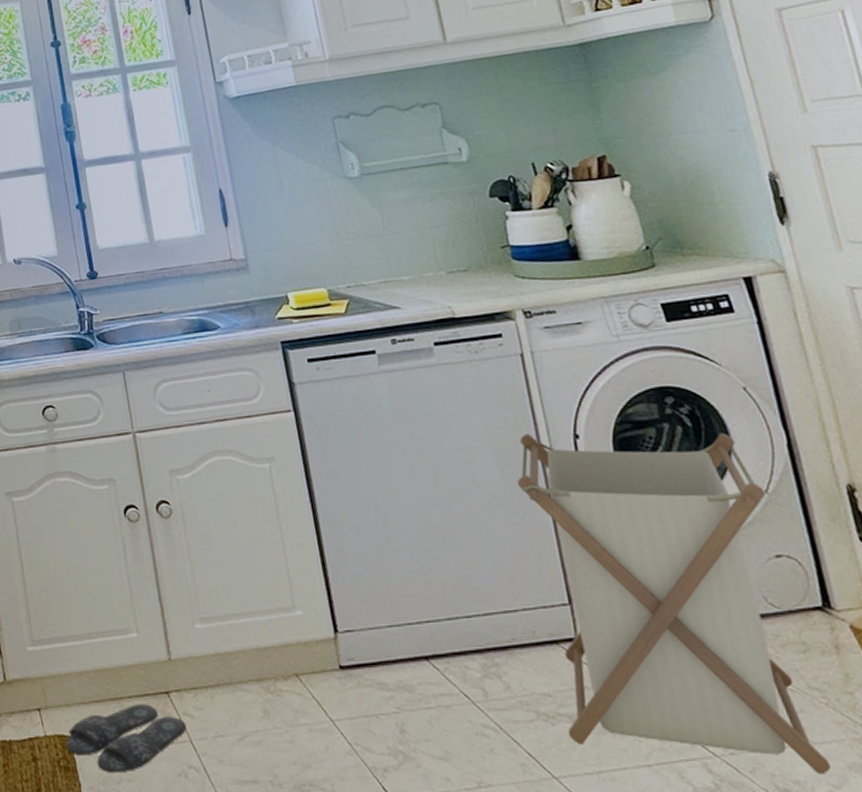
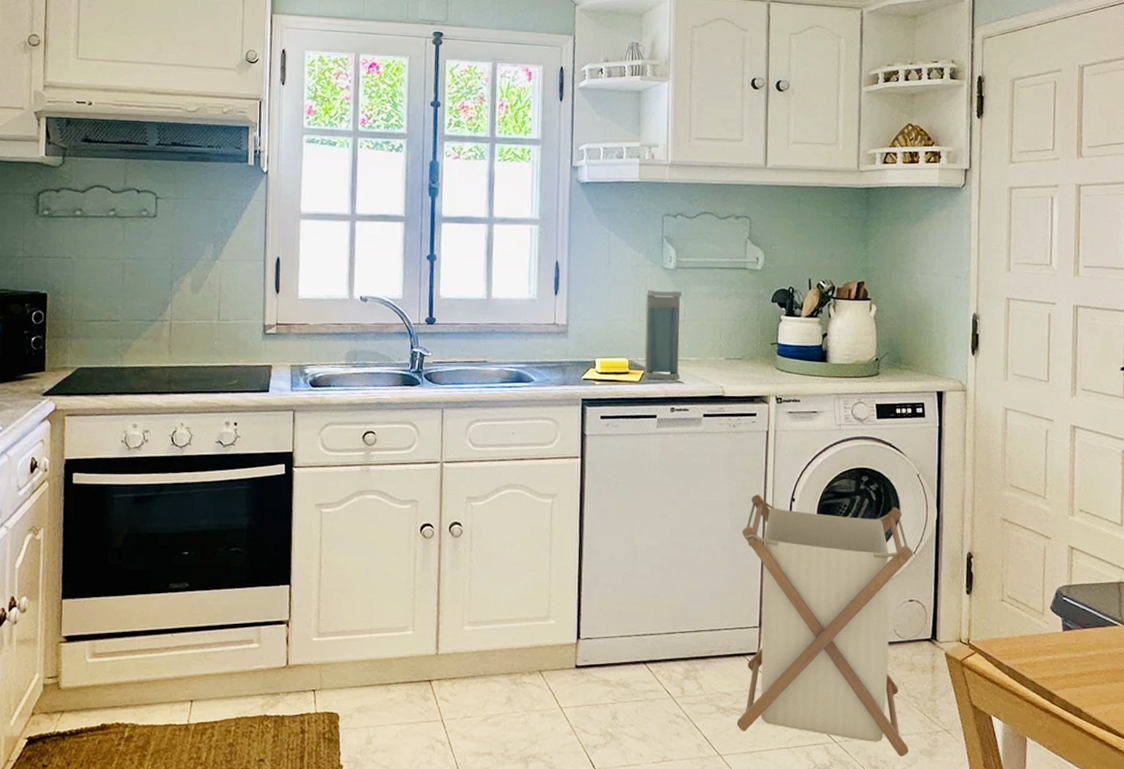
slippers: present [66,704,186,773] -> none [333,689,440,745]
soap dispenser: none [332,201,394,308] -> present [644,289,681,379]

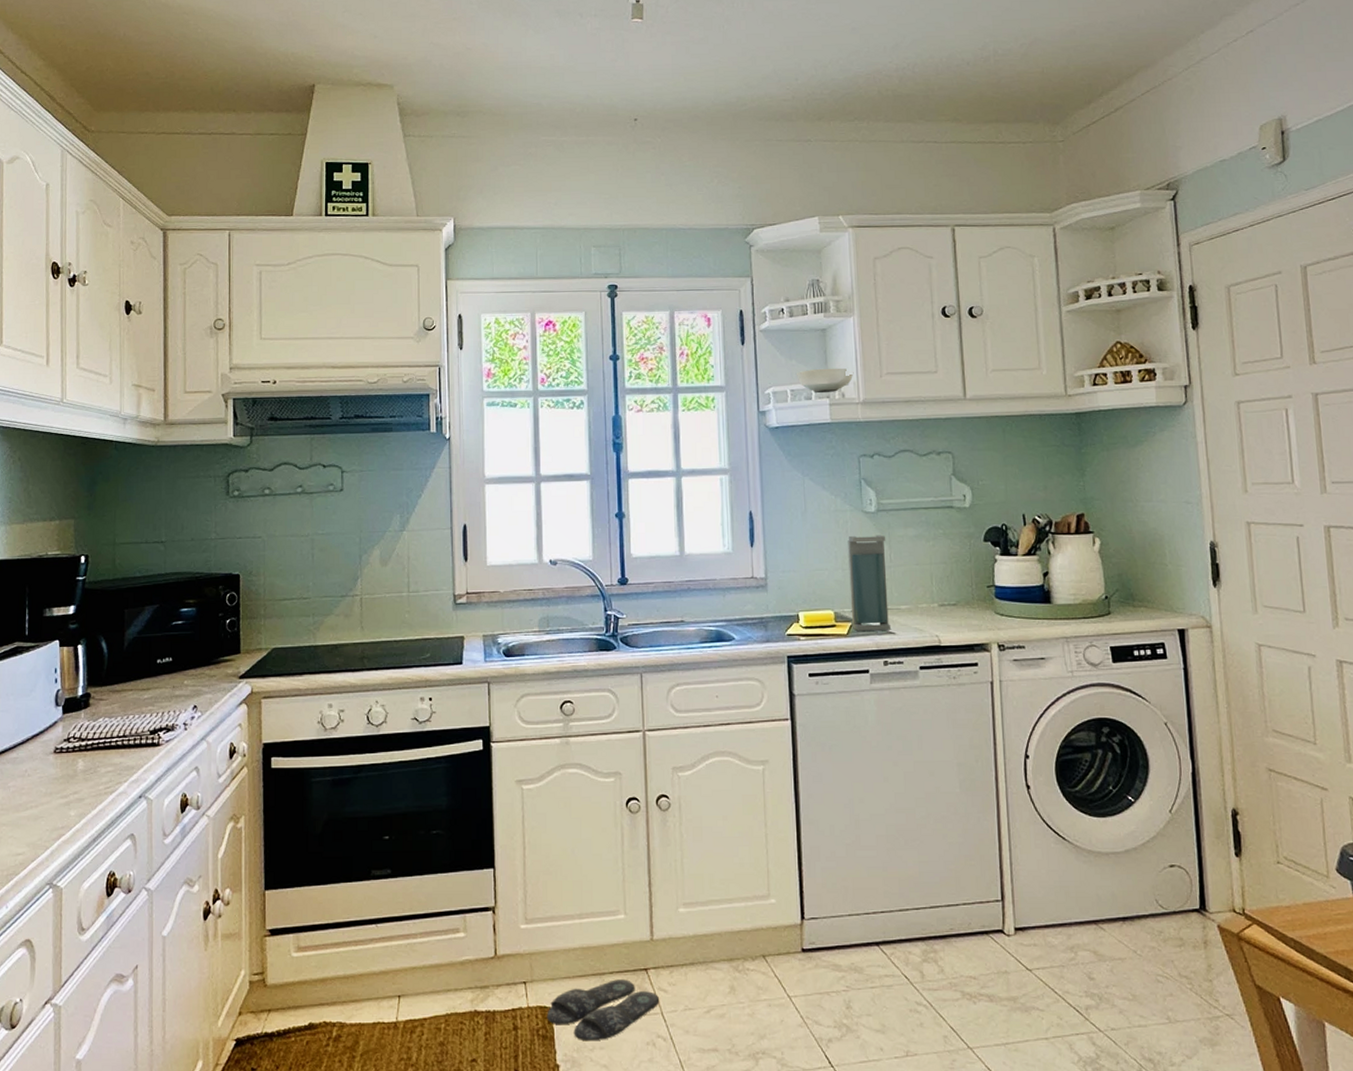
slippers: none [333,689,440,745] -> present [547,979,659,1042]
bowl: none [609,129,665,153] -> present [795,368,854,394]
laundry basket: present [736,494,913,757] -> none [974,752,1187,1047]

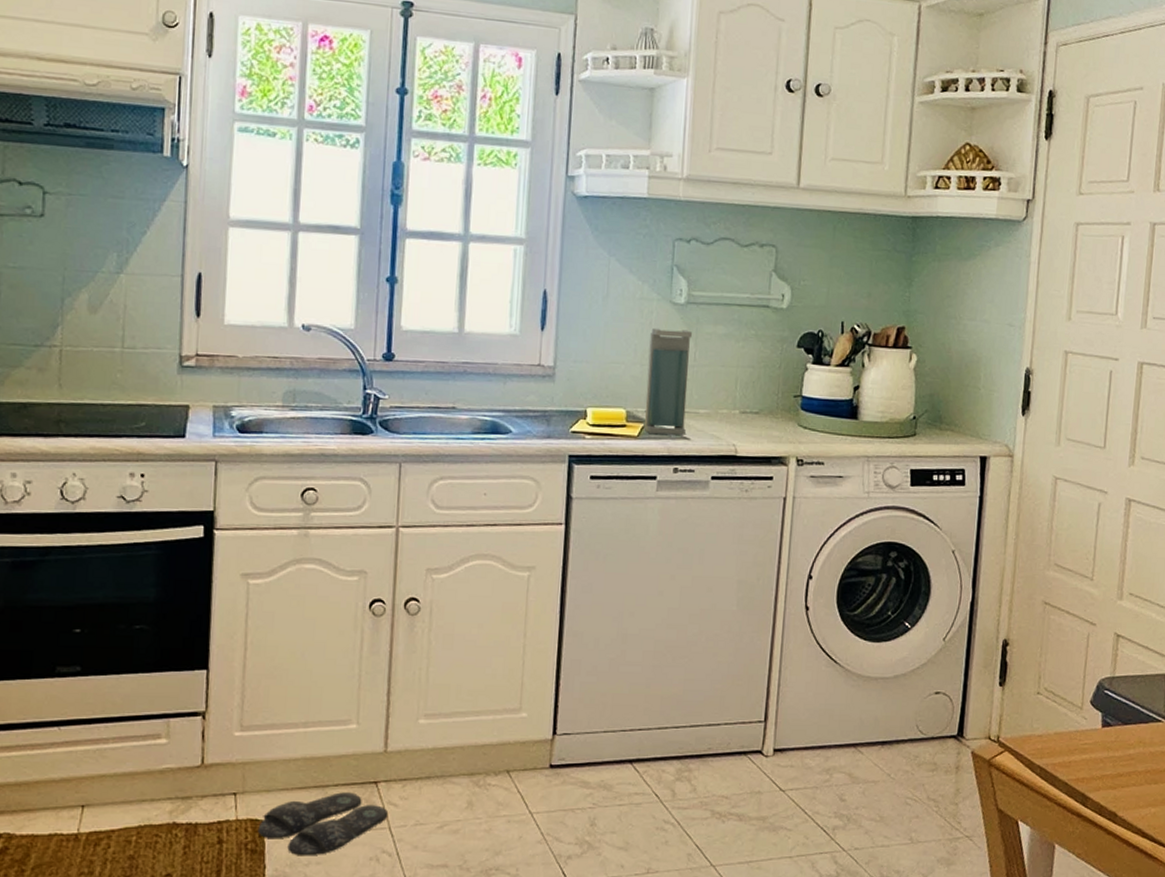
bowl: present [795,368,854,394] -> none [614,133,680,163]

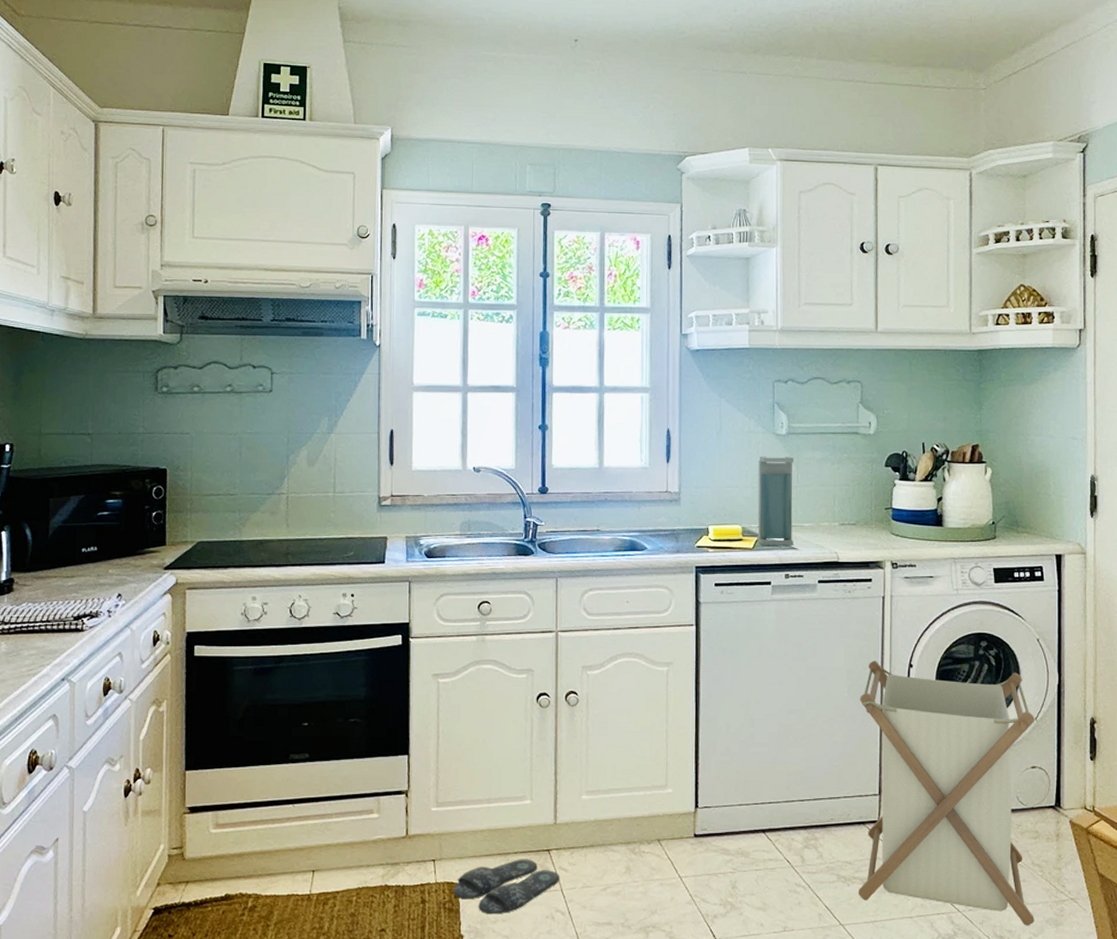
laundry basket: none [733,570,943,866] -> present [858,660,1035,926]

